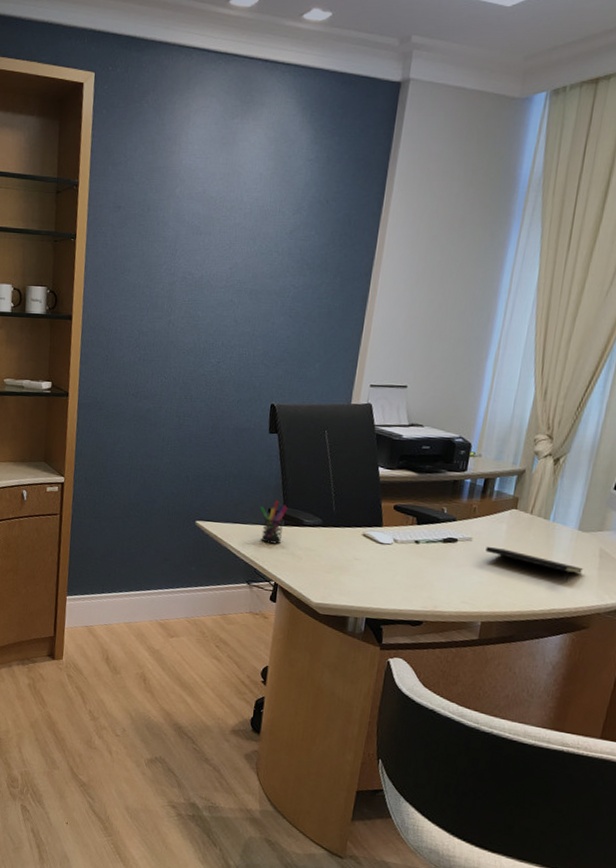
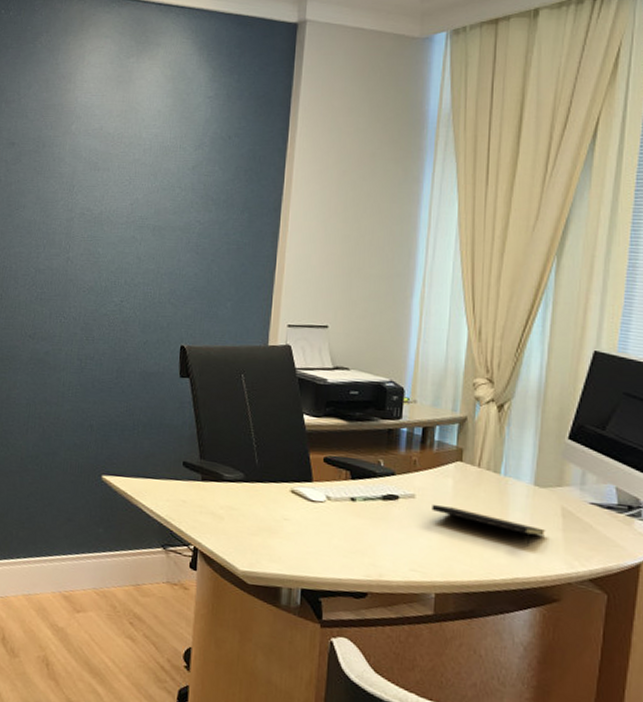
pen holder: present [259,500,287,544] -> none [173,451,204,502]

